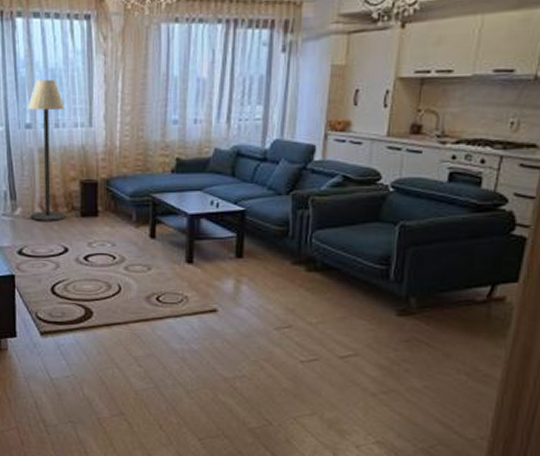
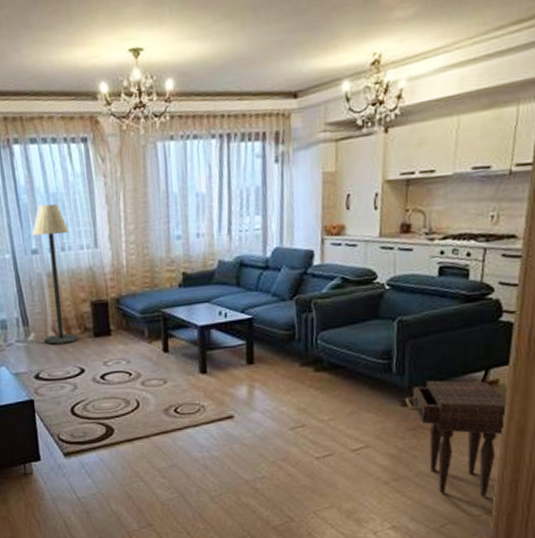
nightstand: none [401,291,515,420] -> present [405,380,509,496]

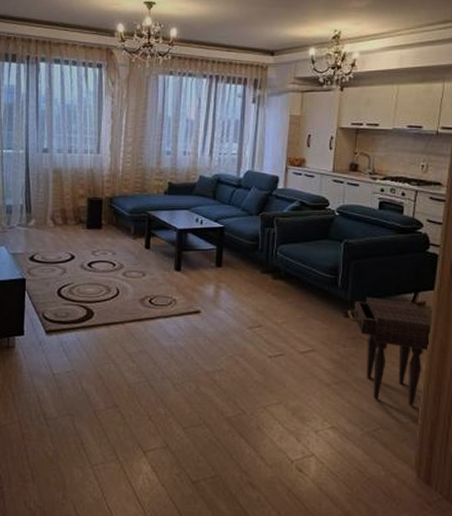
floor lamp: present [32,204,79,345] -> none [42,113,78,232]

